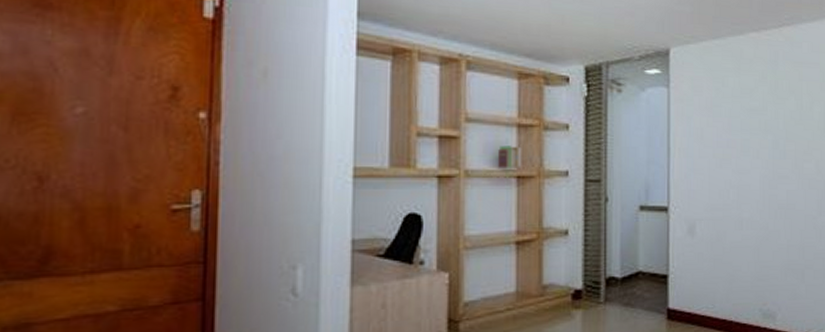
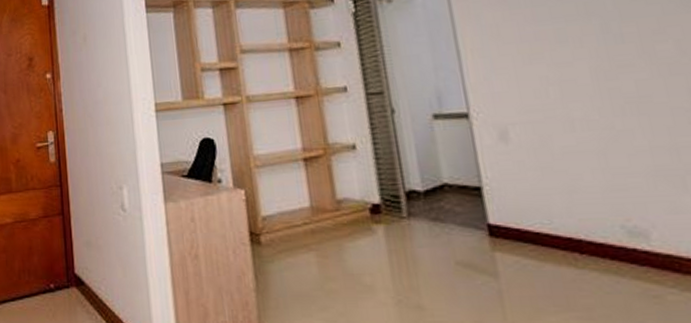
books: present [498,145,521,170] -> none [274,69,298,91]

